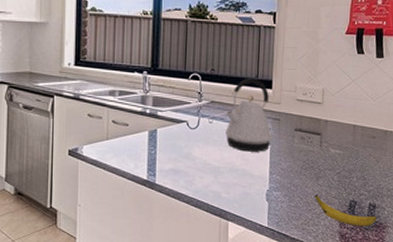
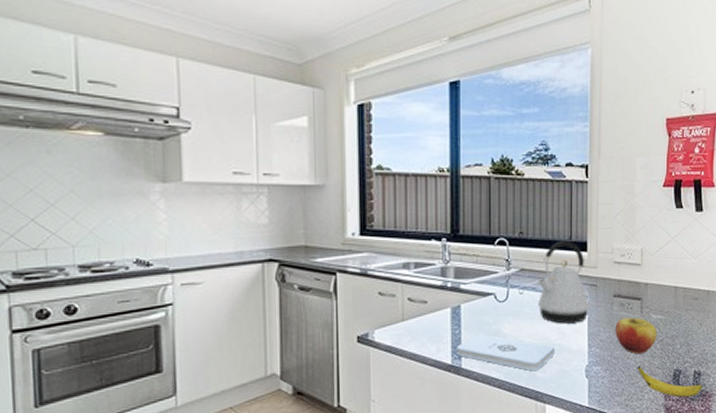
notepad: none [151,156,239,192] -> present [456,334,555,372]
apple: none [295,150,335,184] -> present [615,317,657,355]

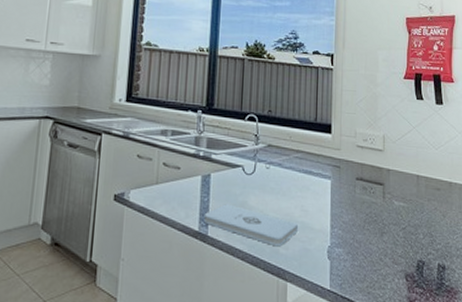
kettle: present [537,240,590,324] -> none [283,121,334,202]
apple: present [615,317,657,355] -> none [358,202,399,241]
banana: present [637,365,703,397] -> none [379,252,448,291]

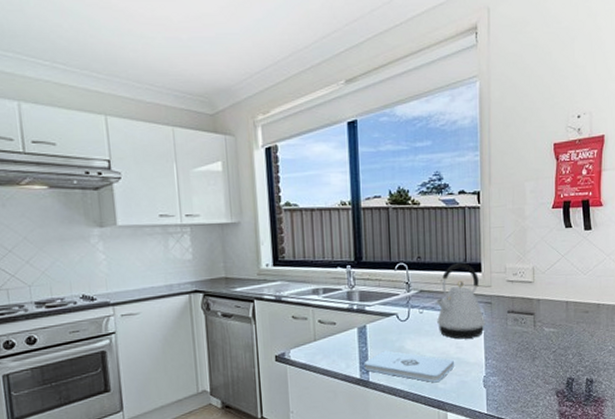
kettle: none [283,121,334,202] -> present [435,262,486,339]

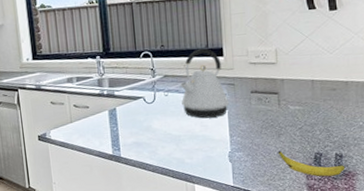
notepad: present [363,350,454,383] -> none [115,130,200,158]
banana: none [532,375,595,403] -> present [278,150,346,177]

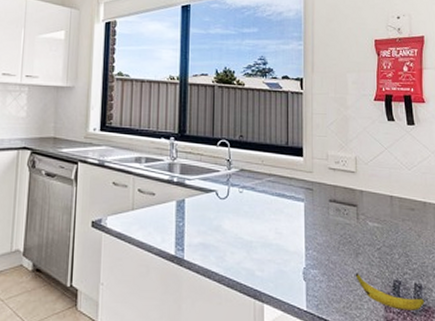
kettle: present [179,48,230,119] -> none [255,145,307,225]

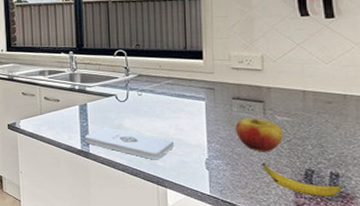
notepad: none [179,228,272,269] -> present [84,127,174,160]
apple: none [332,223,374,261] -> present [236,118,283,152]

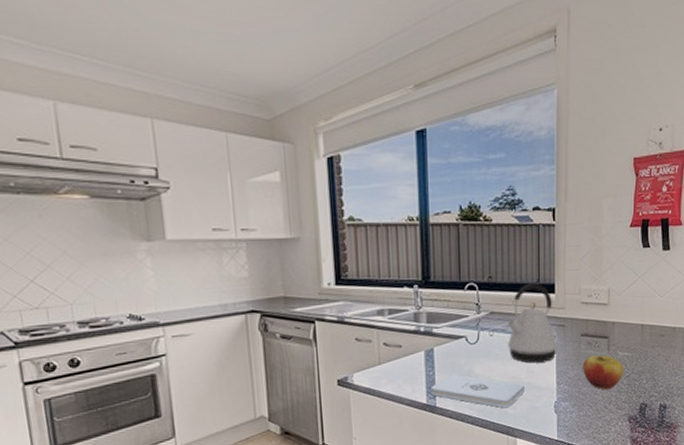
kettle: none [154,50,208,122] -> present [506,283,558,363]
banana: present [261,162,343,197] -> none [604,400,668,429]

